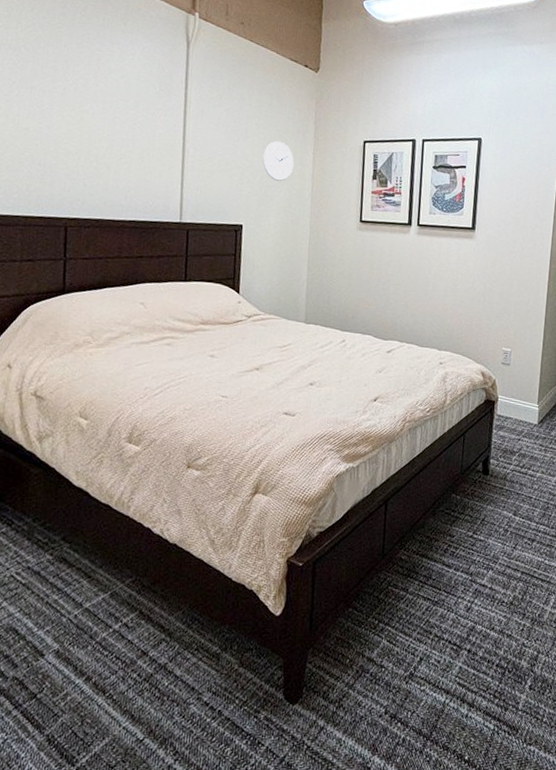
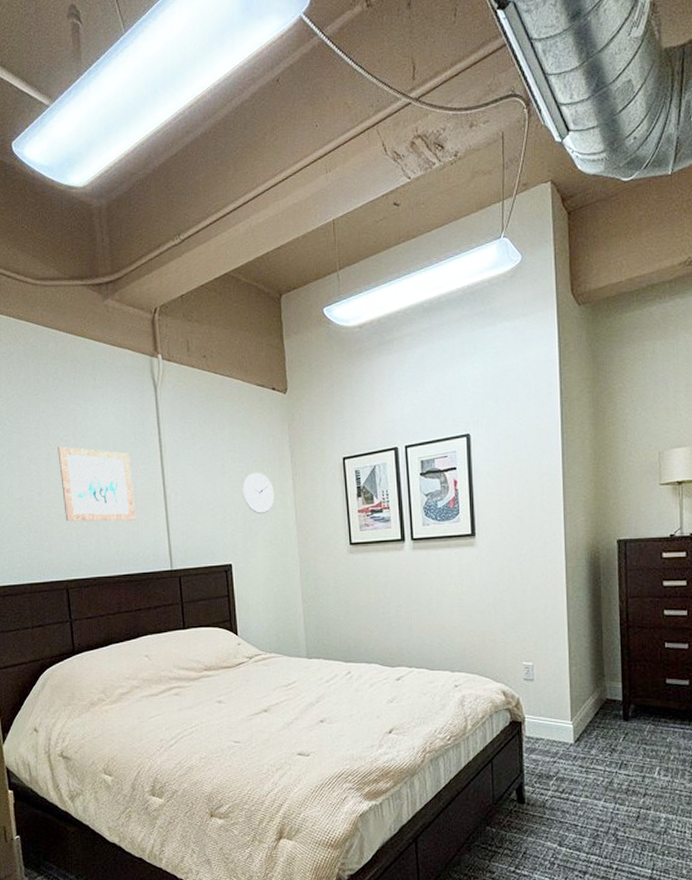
wall art: none [74,83,152,169] -> present [58,446,136,522]

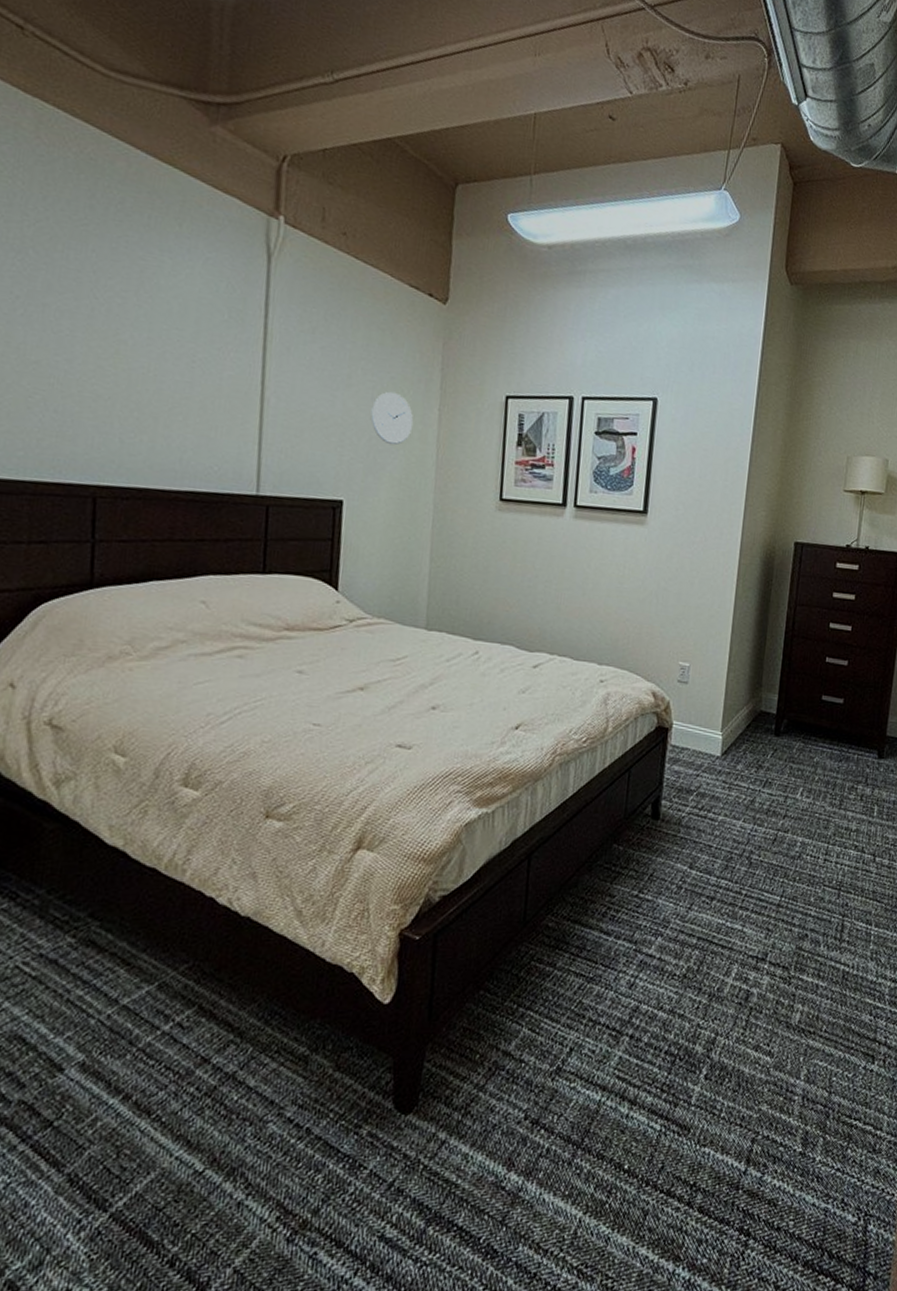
wall art: present [58,446,136,522] -> none [106,302,219,423]

